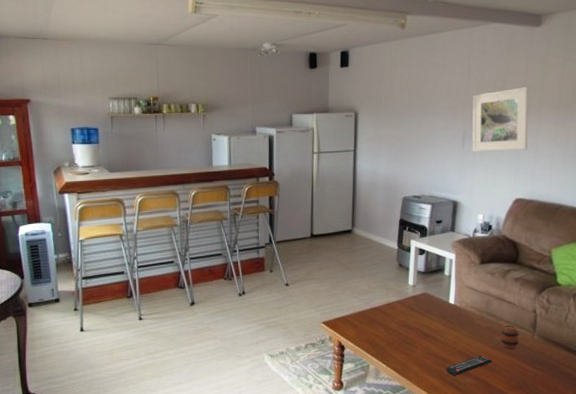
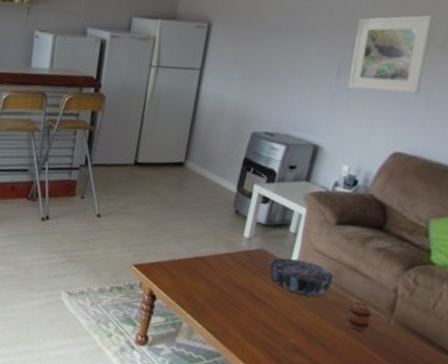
decorative bowl: none [432,297,486,326] -> present [268,258,336,296]
remote control: present [446,356,492,375] -> none [274,332,333,351]

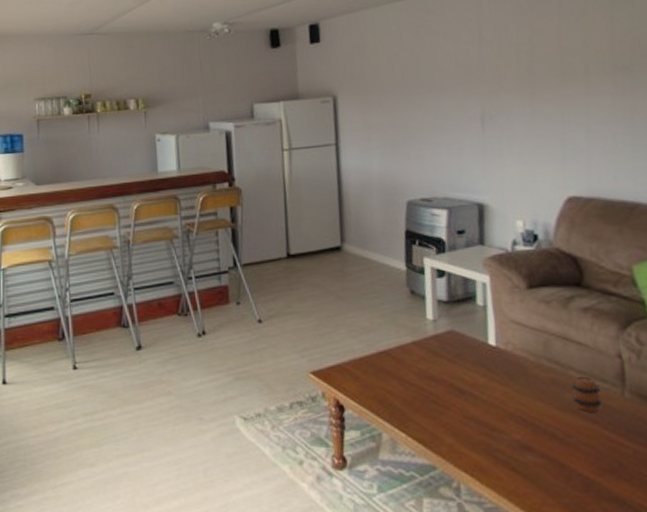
decorative bowl: present [268,258,336,296] -> none [463,335,545,378]
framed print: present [347,15,433,94] -> none [488,50,576,138]

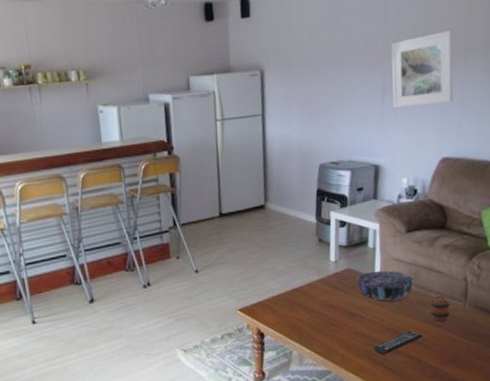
decorative bowl: none [463,335,545,378] -> present [356,270,415,301]
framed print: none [488,50,576,138] -> present [391,30,453,109]
remote control: none [495,422,564,451] -> present [375,331,423,355]

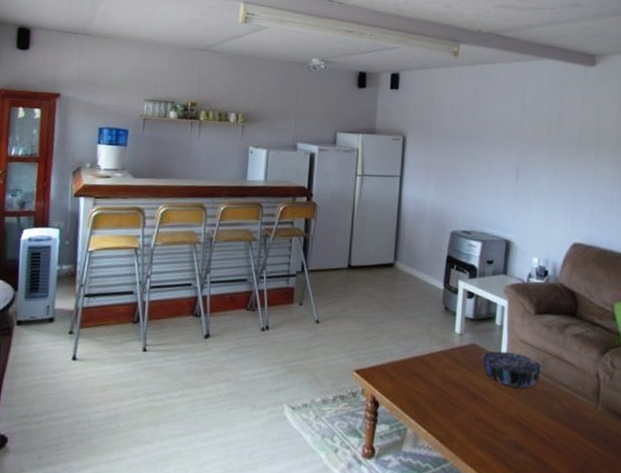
remote control: present [375,331,423,355] -> none [497,427,550,450]
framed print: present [391,30,453,109] -> none [526,125,585,190]
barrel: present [430,295,450,322] -> none [559,390,581,421]

